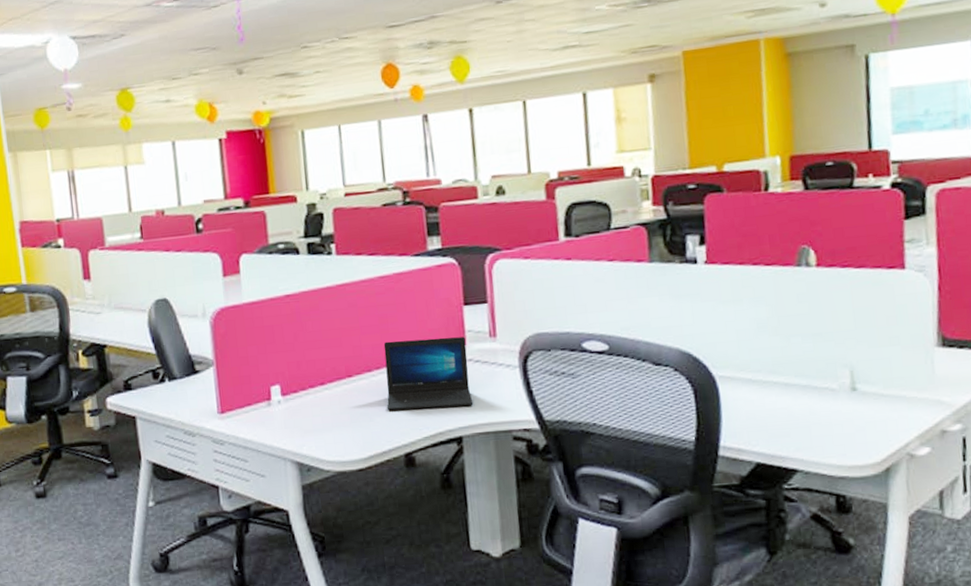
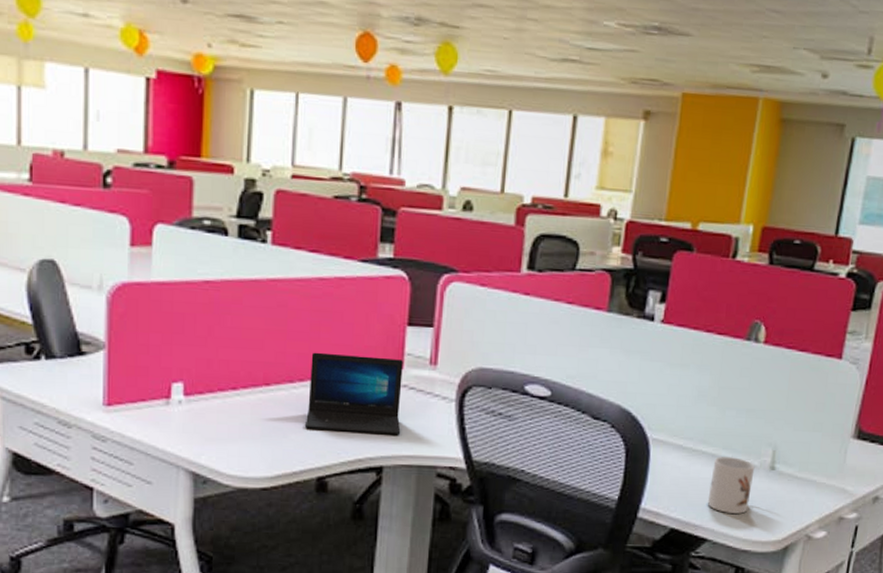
mug: none [788,383,836,441] -> present [707,457,755,514]

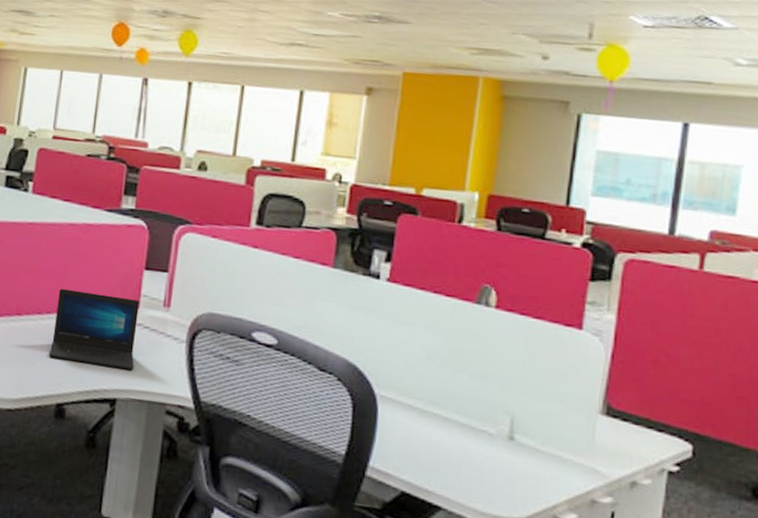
mug: present [707,457,755,514] -> none [440,420,492,484]

